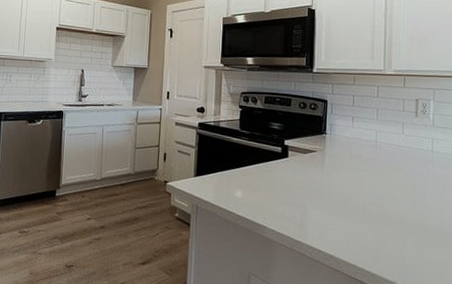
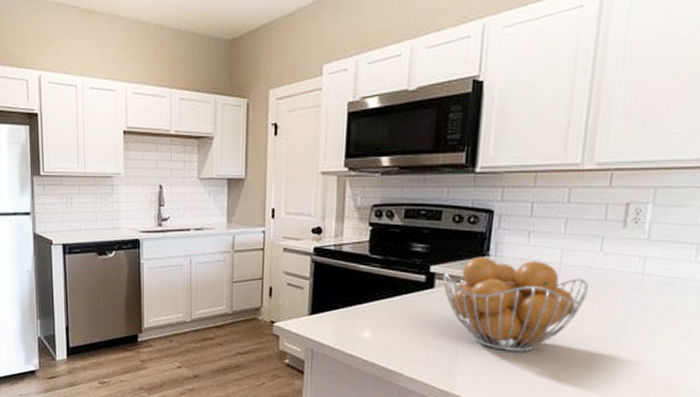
fruit basket: none [293,134,397,210] -> present [442,256,589,352]

